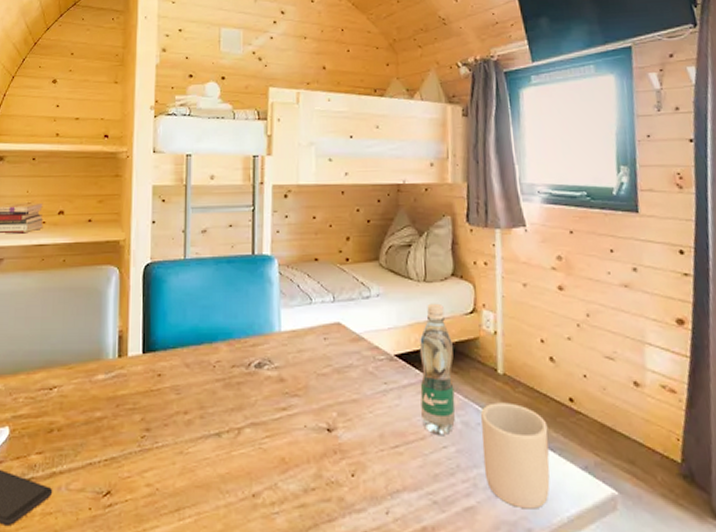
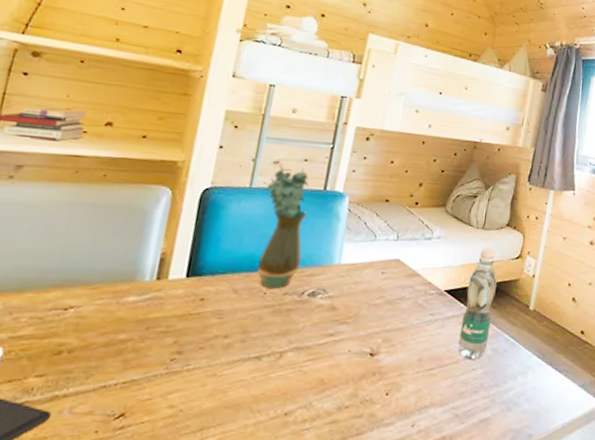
vase: none [200,233,242,361] -> present [257,165,309,288]
mug: present [480,402,550,509] -> none [503,333,561,419]

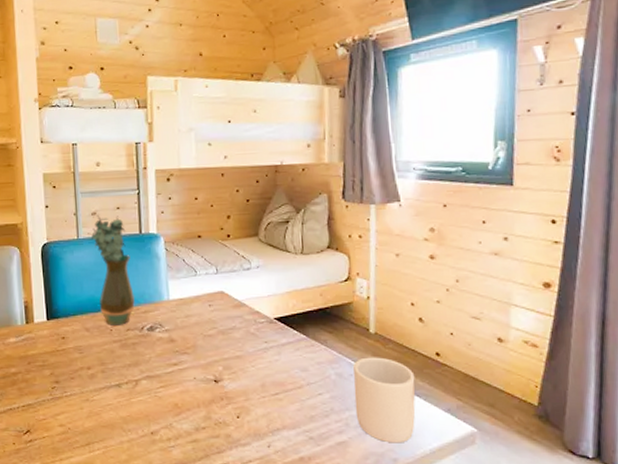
bottle: present [458,248,497,359] -> none [297,273,330,384]
mug: none [503,333,561,419] -> present [353,357,416,443]

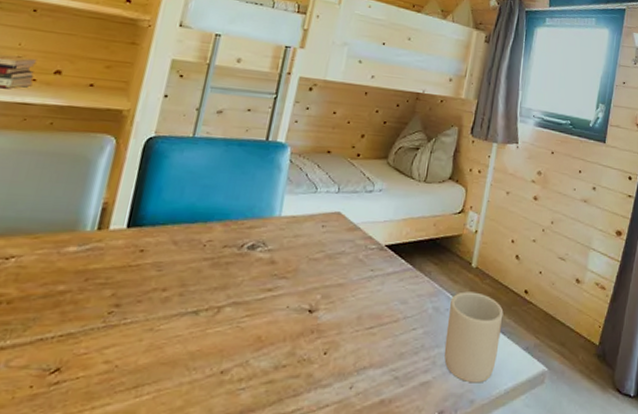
vase: present [91,215,135,326] -> none [197,114,252,241]

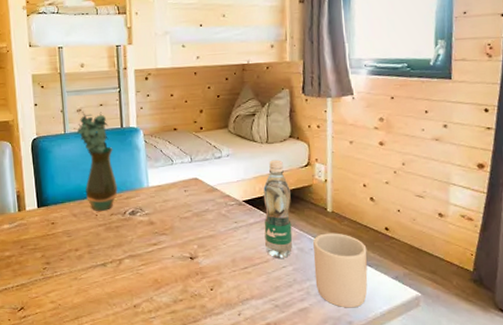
vase: none [197,114,252,241] -> present [77,112,118,211]
bottle: none [398,202,439,318] -> present [263,160,293,258]

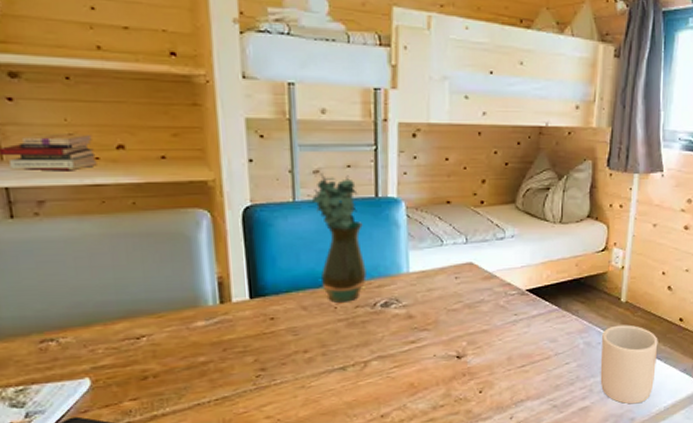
bottle: present [263,160,293,258] -> none [548,243,582,354]

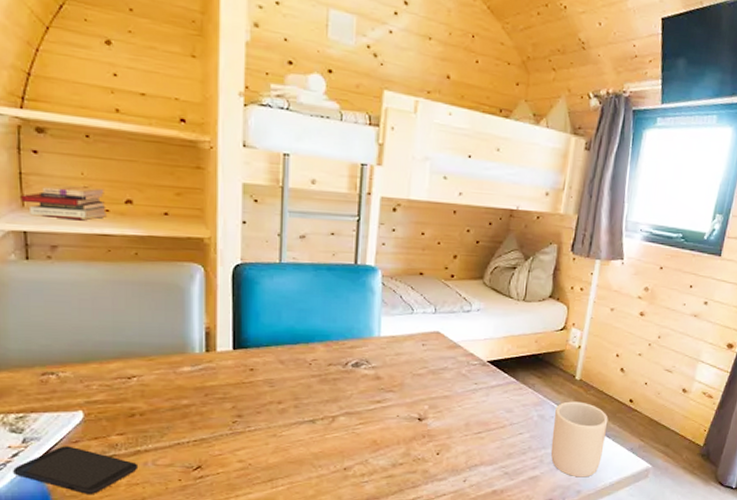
vase: present [312,174,367,303] -> none [297,239,341,360]

